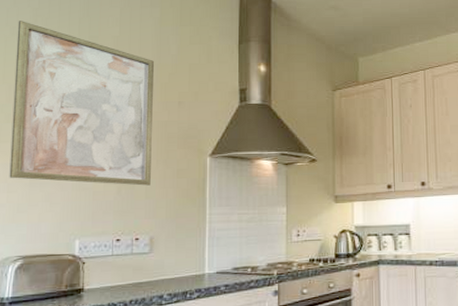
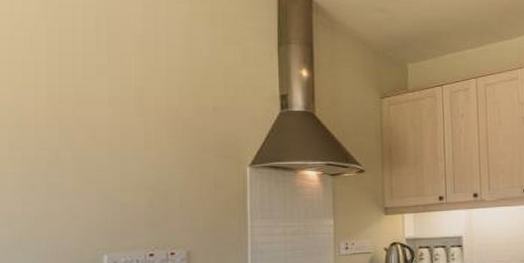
wall art: present [9,21,154,186] -> none [23,14,185,197]

